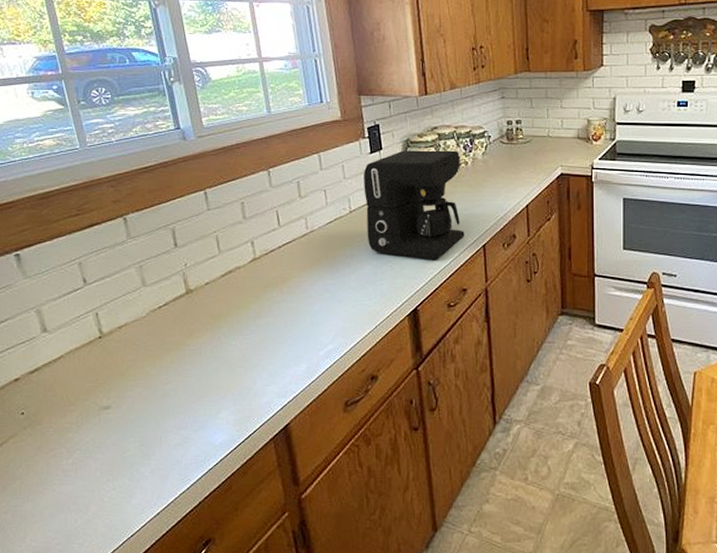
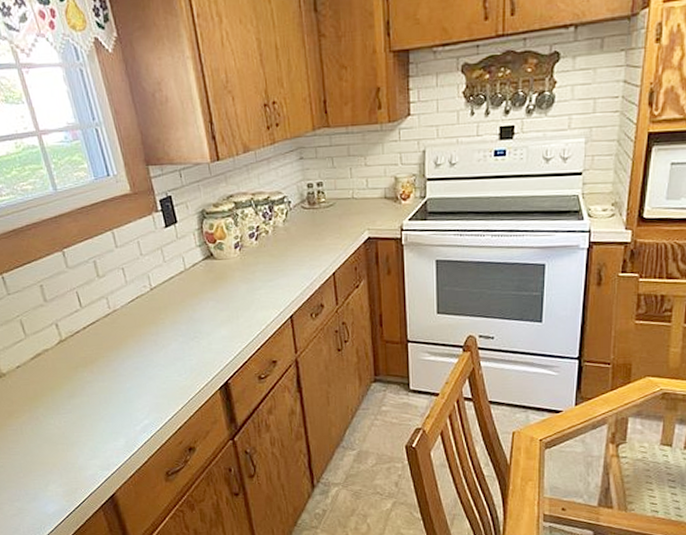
coffee maker: present [364,150,465,259] -> none [161,219,270,333]

